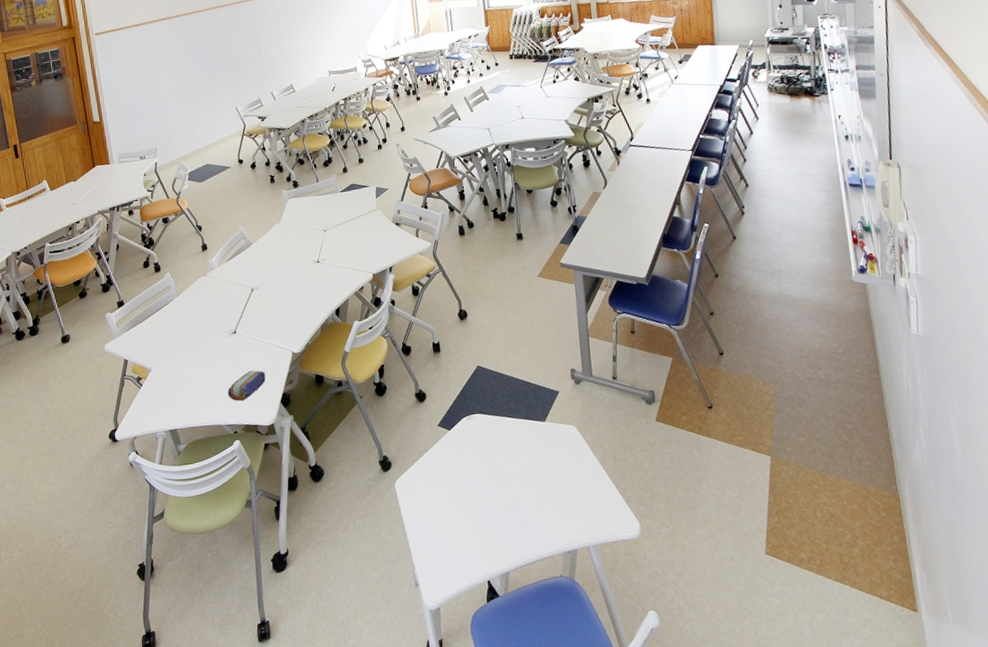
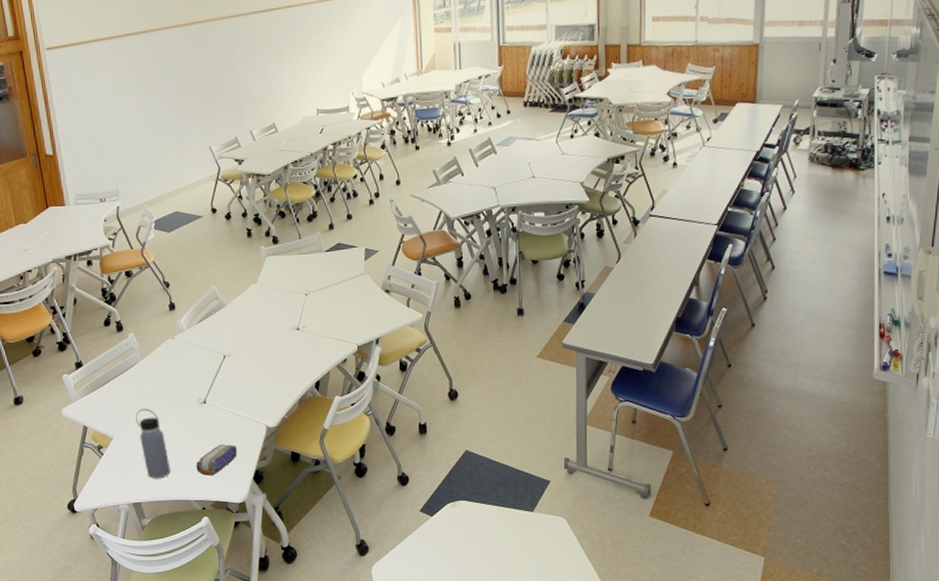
water bottle: none [171,341,205,406] -> present [135,409,171,479]

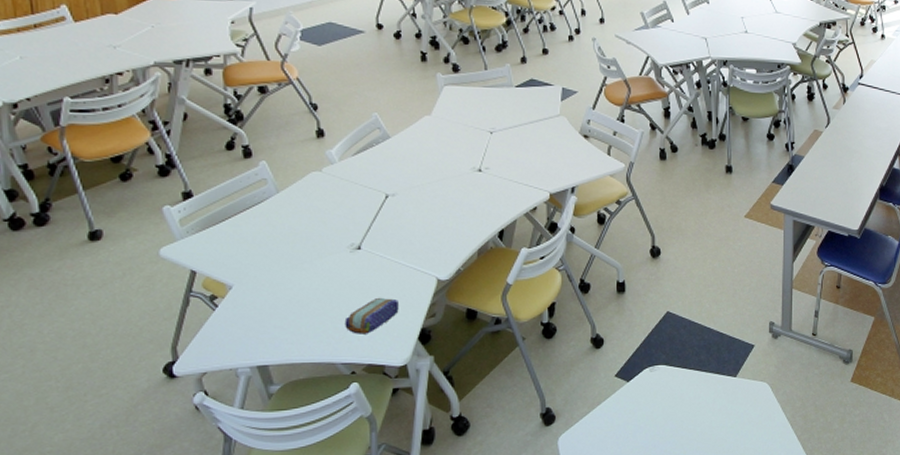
water bottle: present [135,409,171,479] -> none [264,253,311,337]

